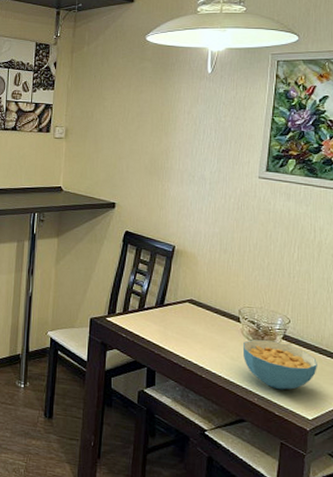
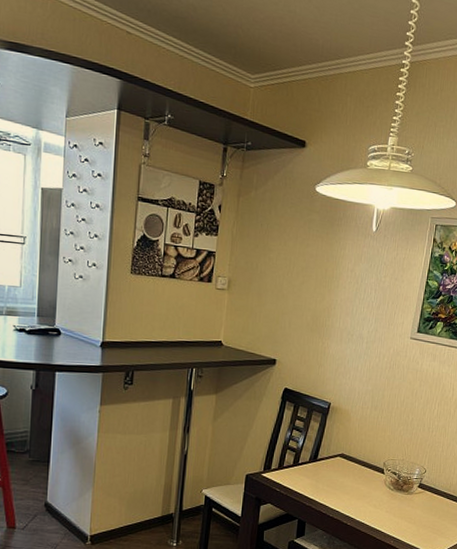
cereal bowl: present [242,339,317,390] -> none [384,489,445,532]

